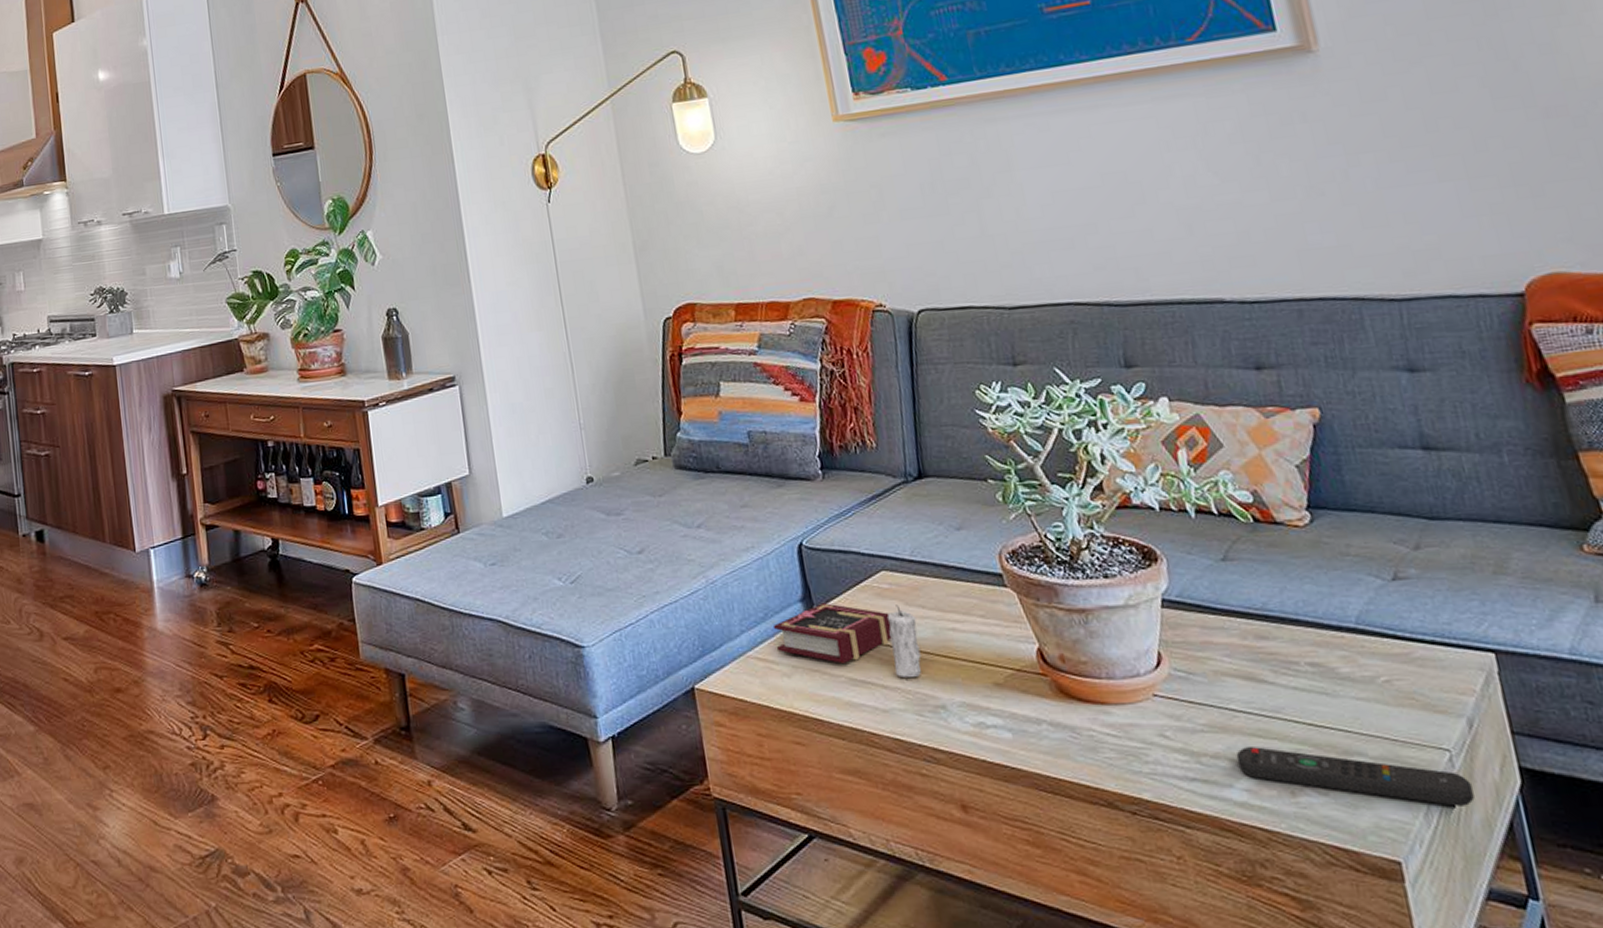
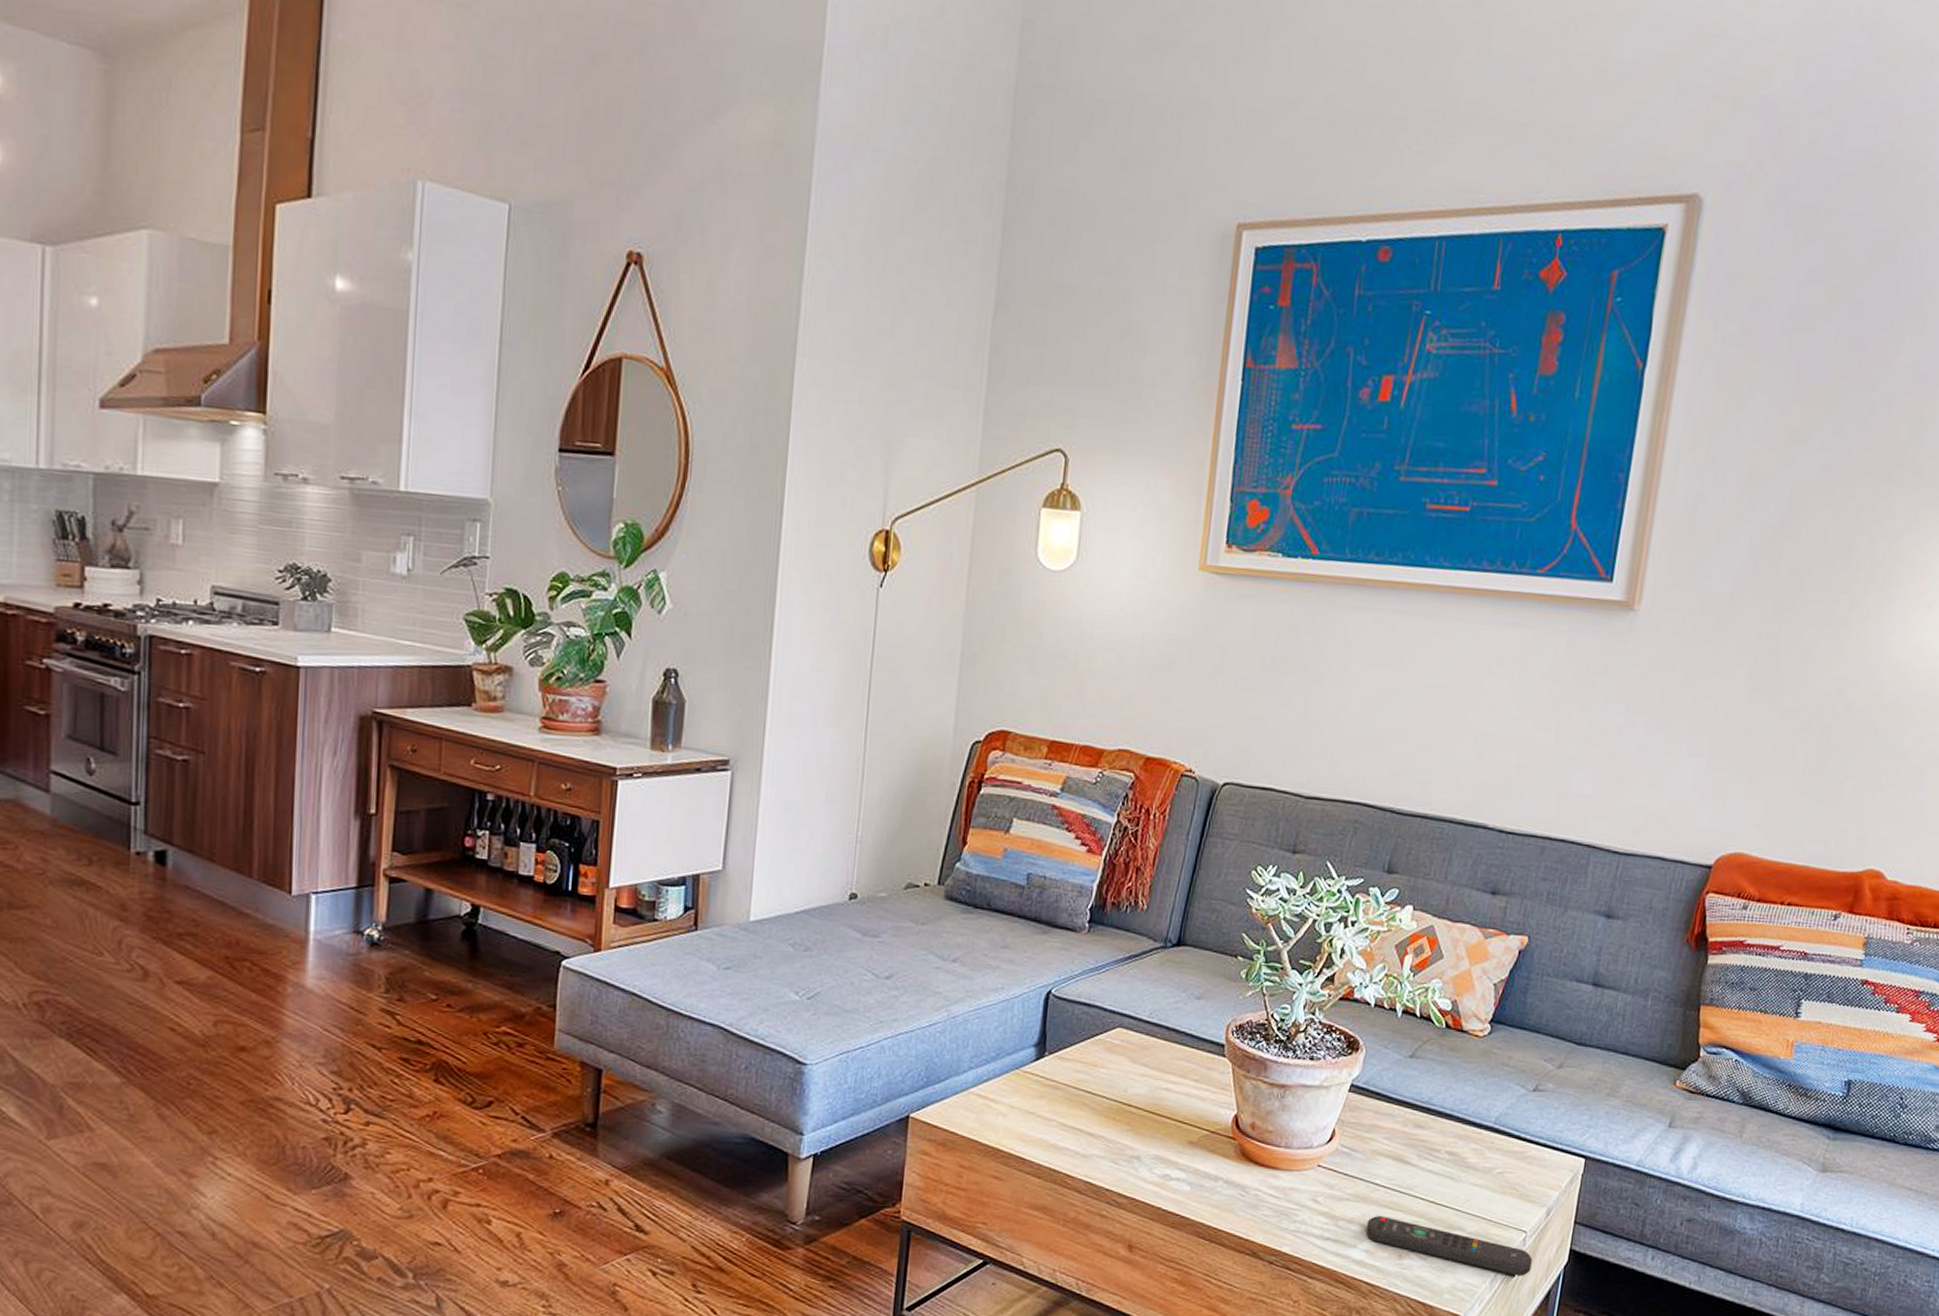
book: present [772,603,892,663] -> none [999,1051,1114,1109]
candle: present [886,605,922,677] -> none [1103,1061,1137,1128]

